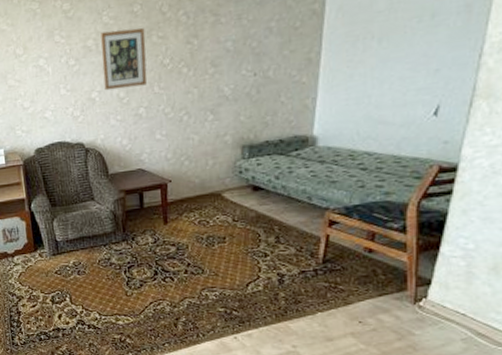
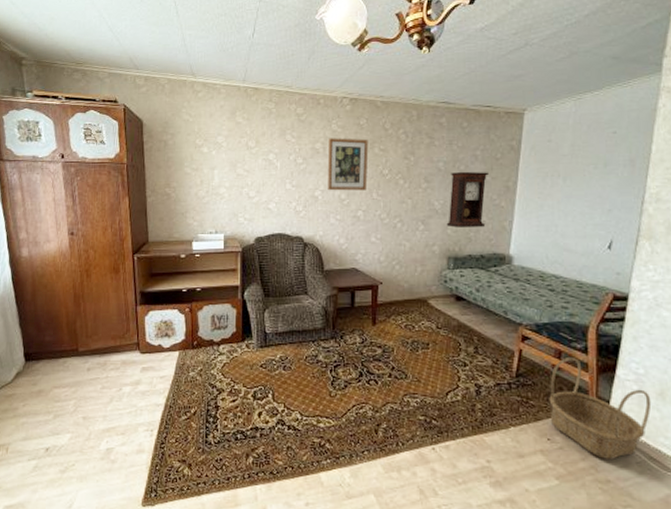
pendulum clock: none [239,45,288,114] -> present [446,171,490,227]
basket: none [360,238,482,338] -> present [549,358,652,460]

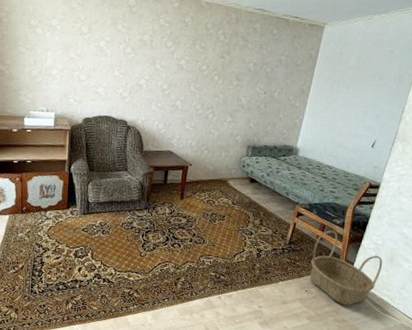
wall art: present [327,138,369,191] -> none [152,32,191,83]
pendulum clock: present [446,171,490,227] -> none [250,73,290,123]

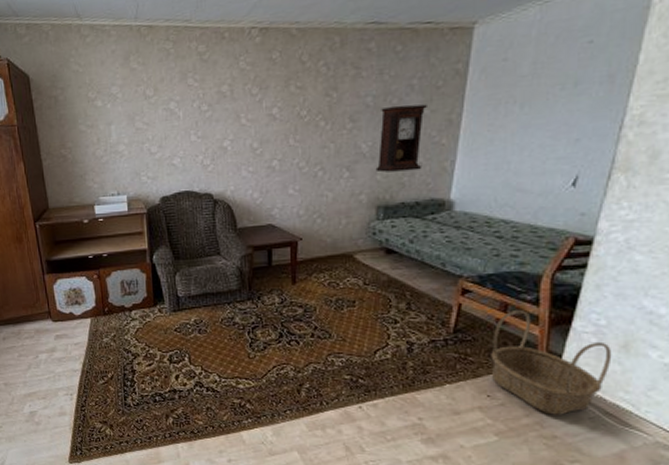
pendulum clock: none [250,73,290,123] -> present [375,104,429,173]

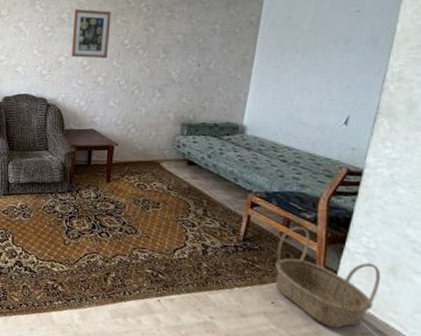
wall art: none [236,76,283,140] -> present [71,9,111,58]
pendulum clock: present [375,104,429,173] -> none [182,44,227,98]

